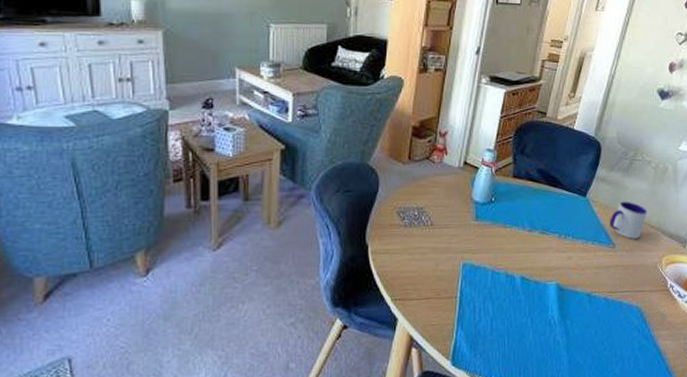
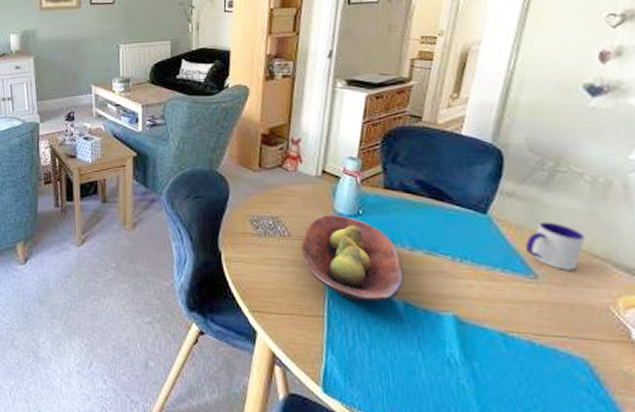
fruit bowl: none [441,202,522,280] -> present [300,214,404,302]

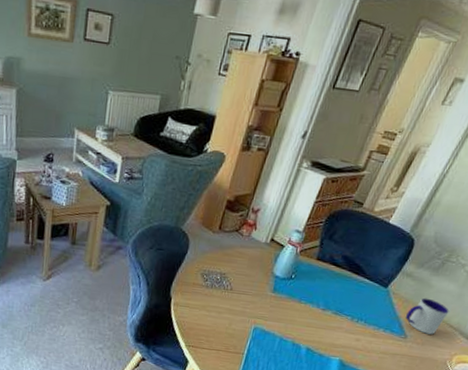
fruit bowl: present [300,214,404,302] -> none [237,275,314,346]

